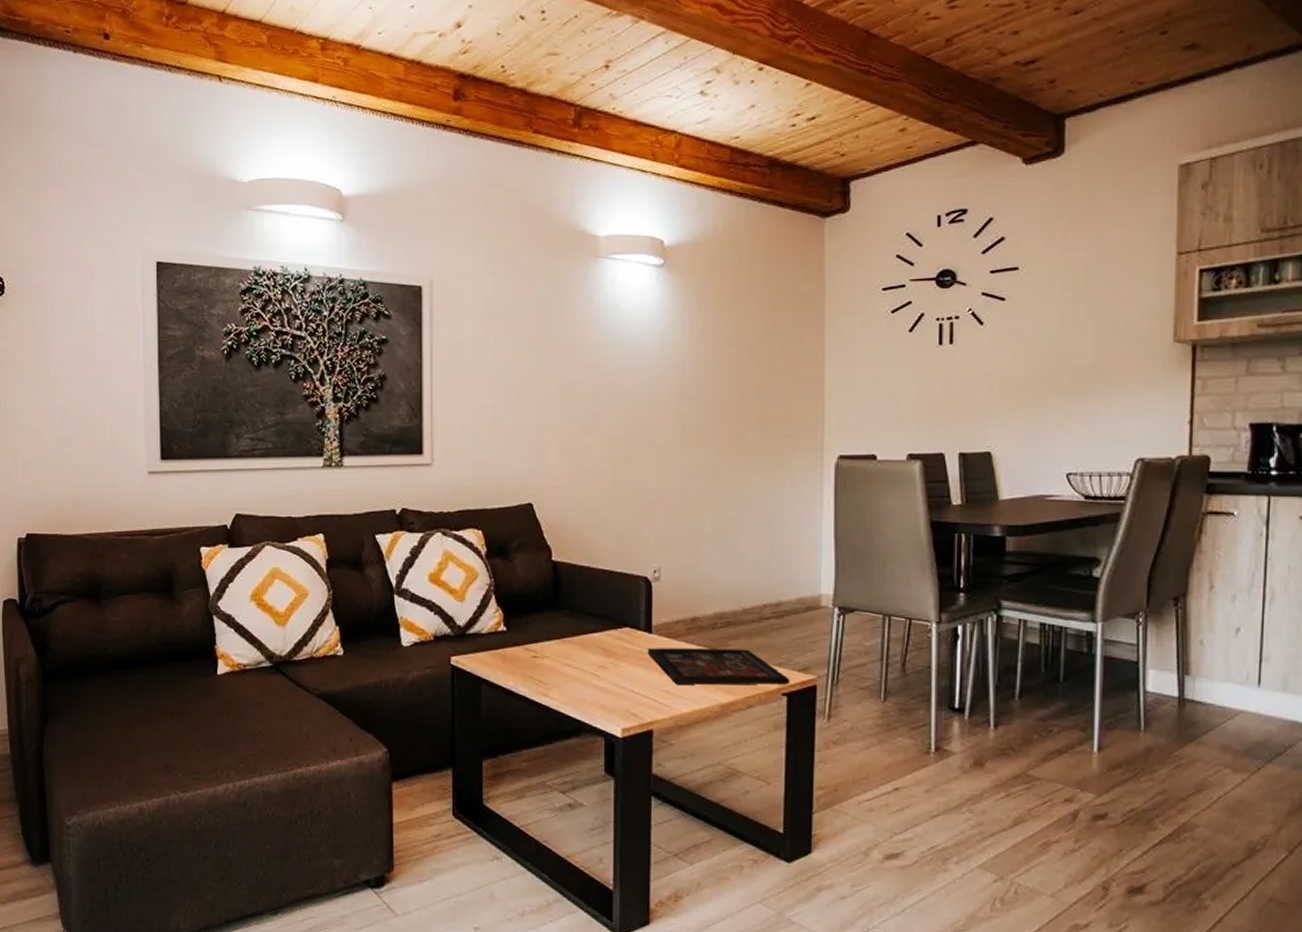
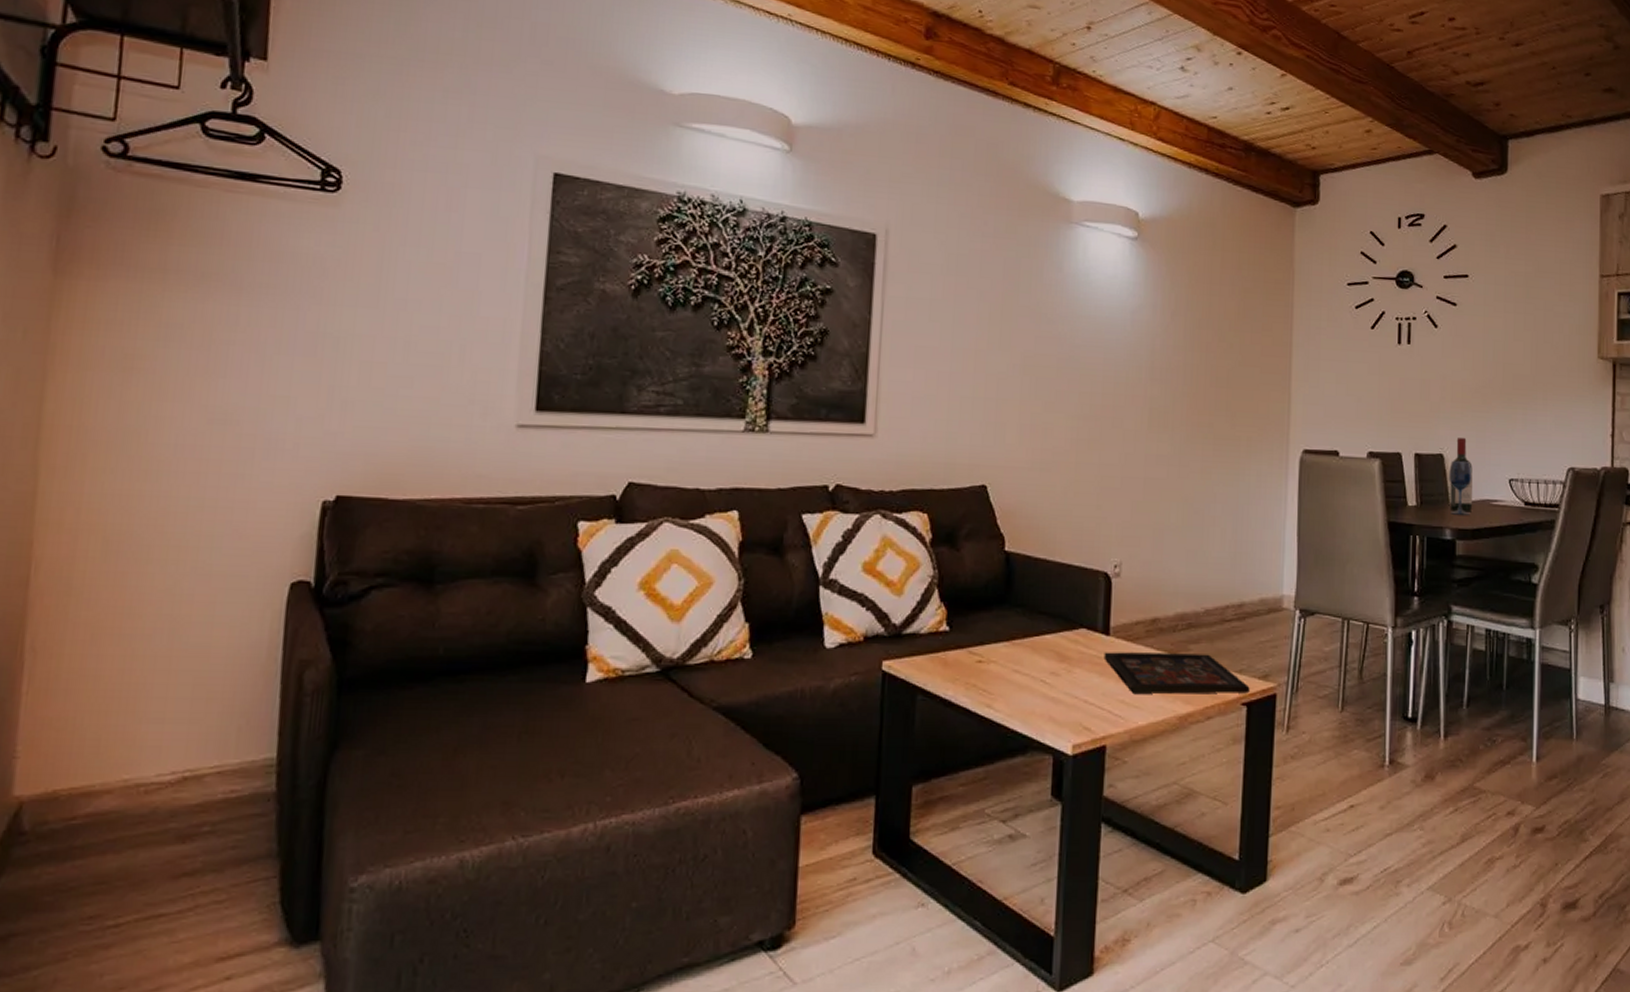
wineglass: none [998,457,1024,512] -> present [1449,460,1472,515]
wine bottle: none [999,433,1025,509] -> present [1450,437,1473,513]

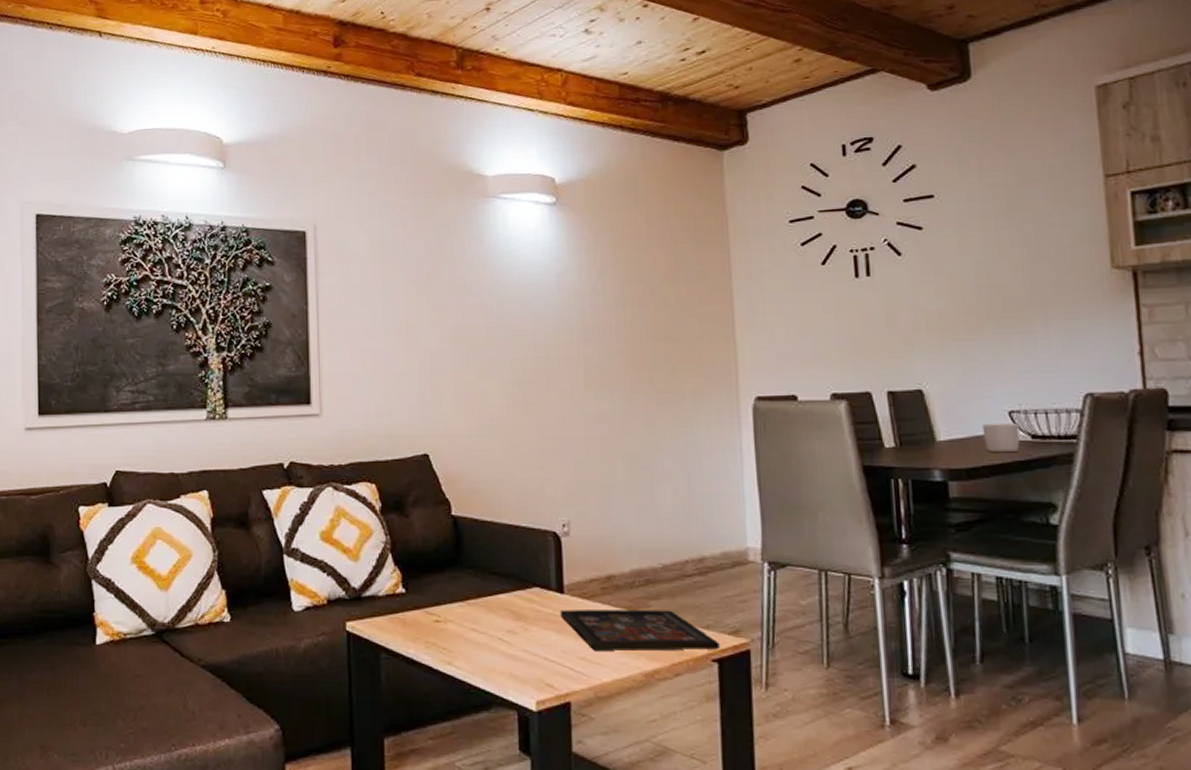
wineglass: present [1449,460,1472,515] -> none [931,395,963,454]
wine bottle: present [1450,437,1473,513] -> none [934,369,966,451]
mug: none [1487,489,1516,517] -> present [982,422,1020,453]

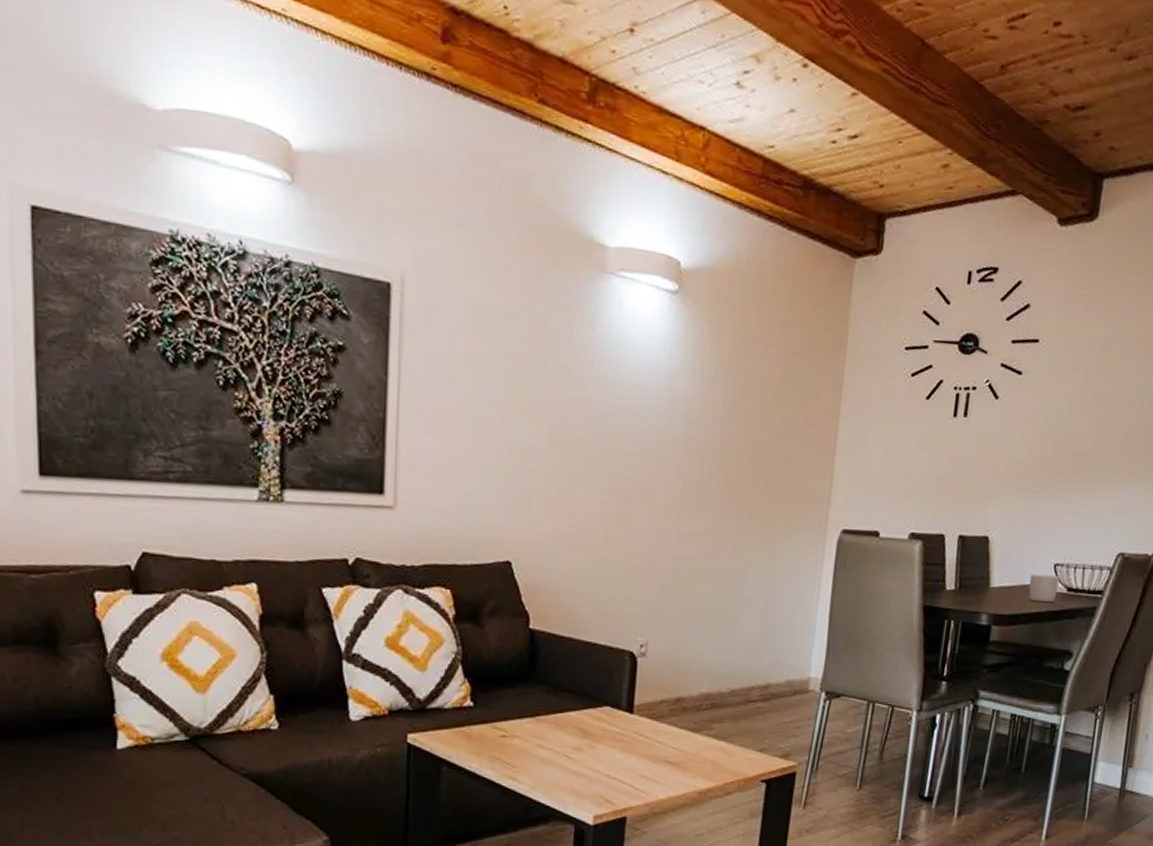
decorative tray: present [560,610,720,651] -> none [626,729,770,771]

